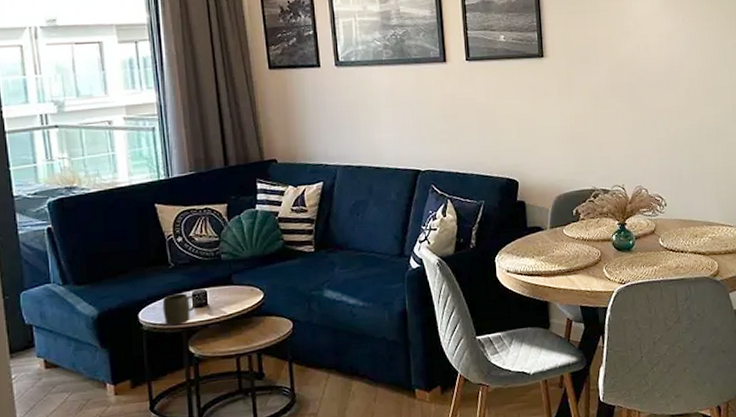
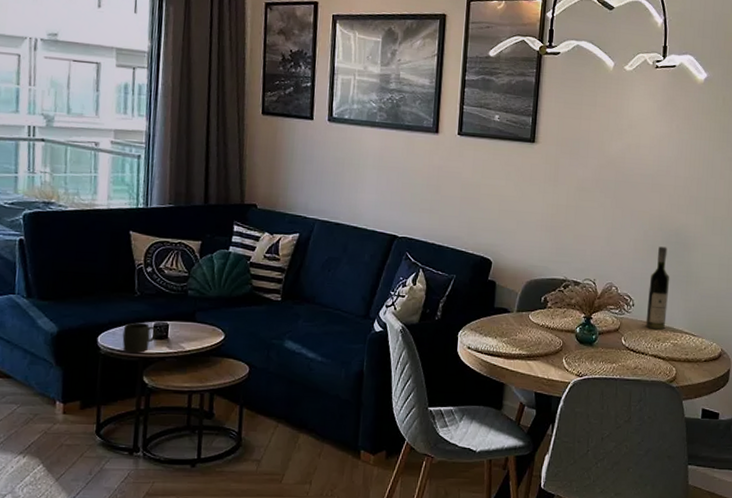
bottle: none [678,142,701,227] -> present [645,246,670,331]

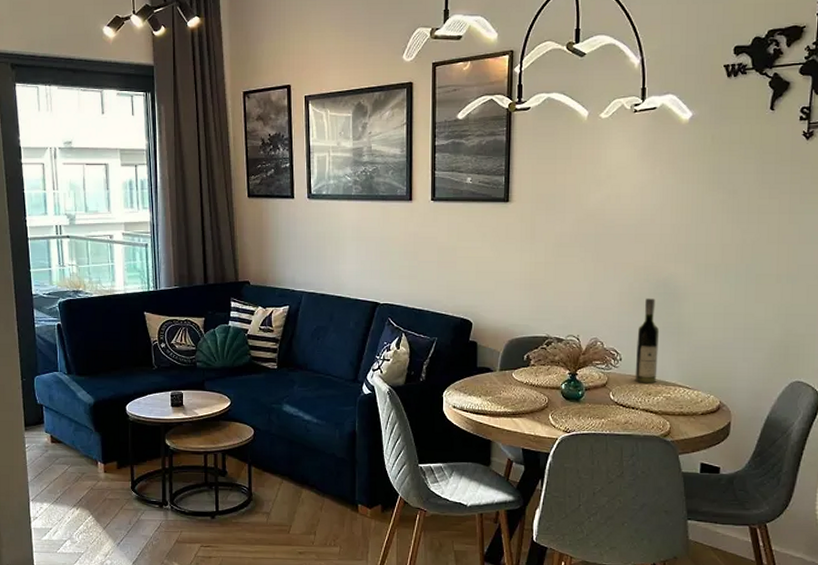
mug: present [122,322,157,353] -> none [146,392,174,419]

